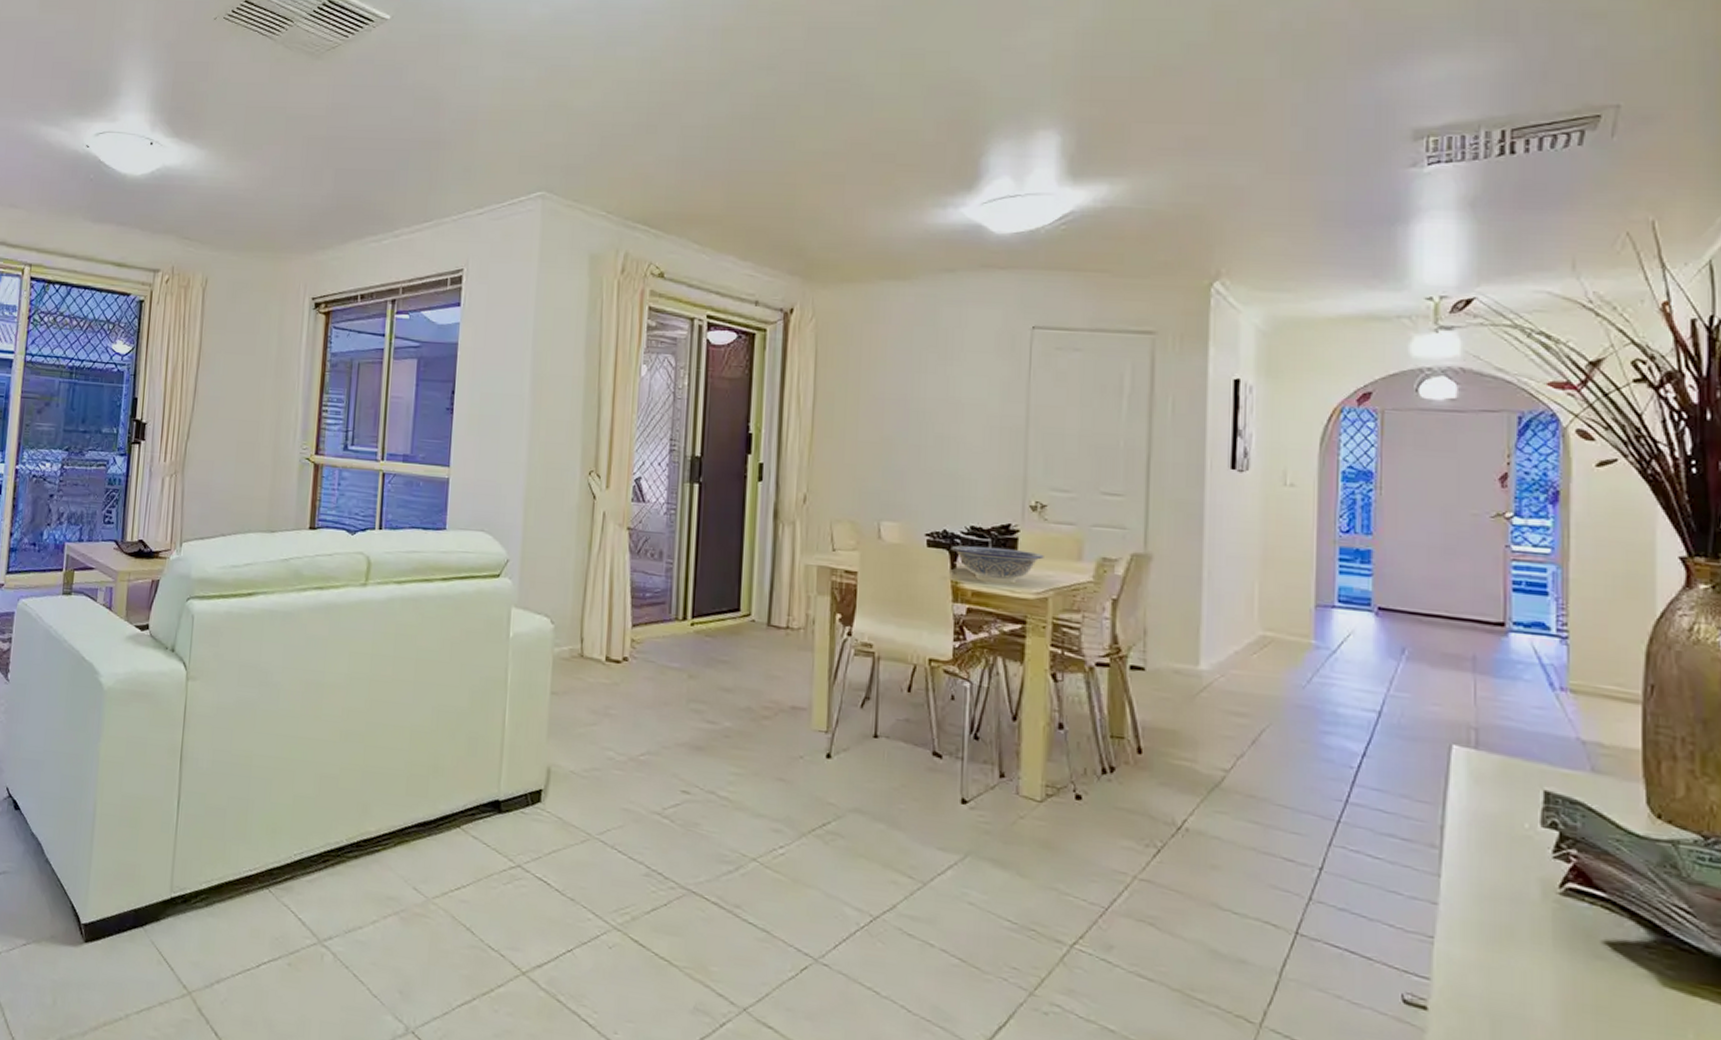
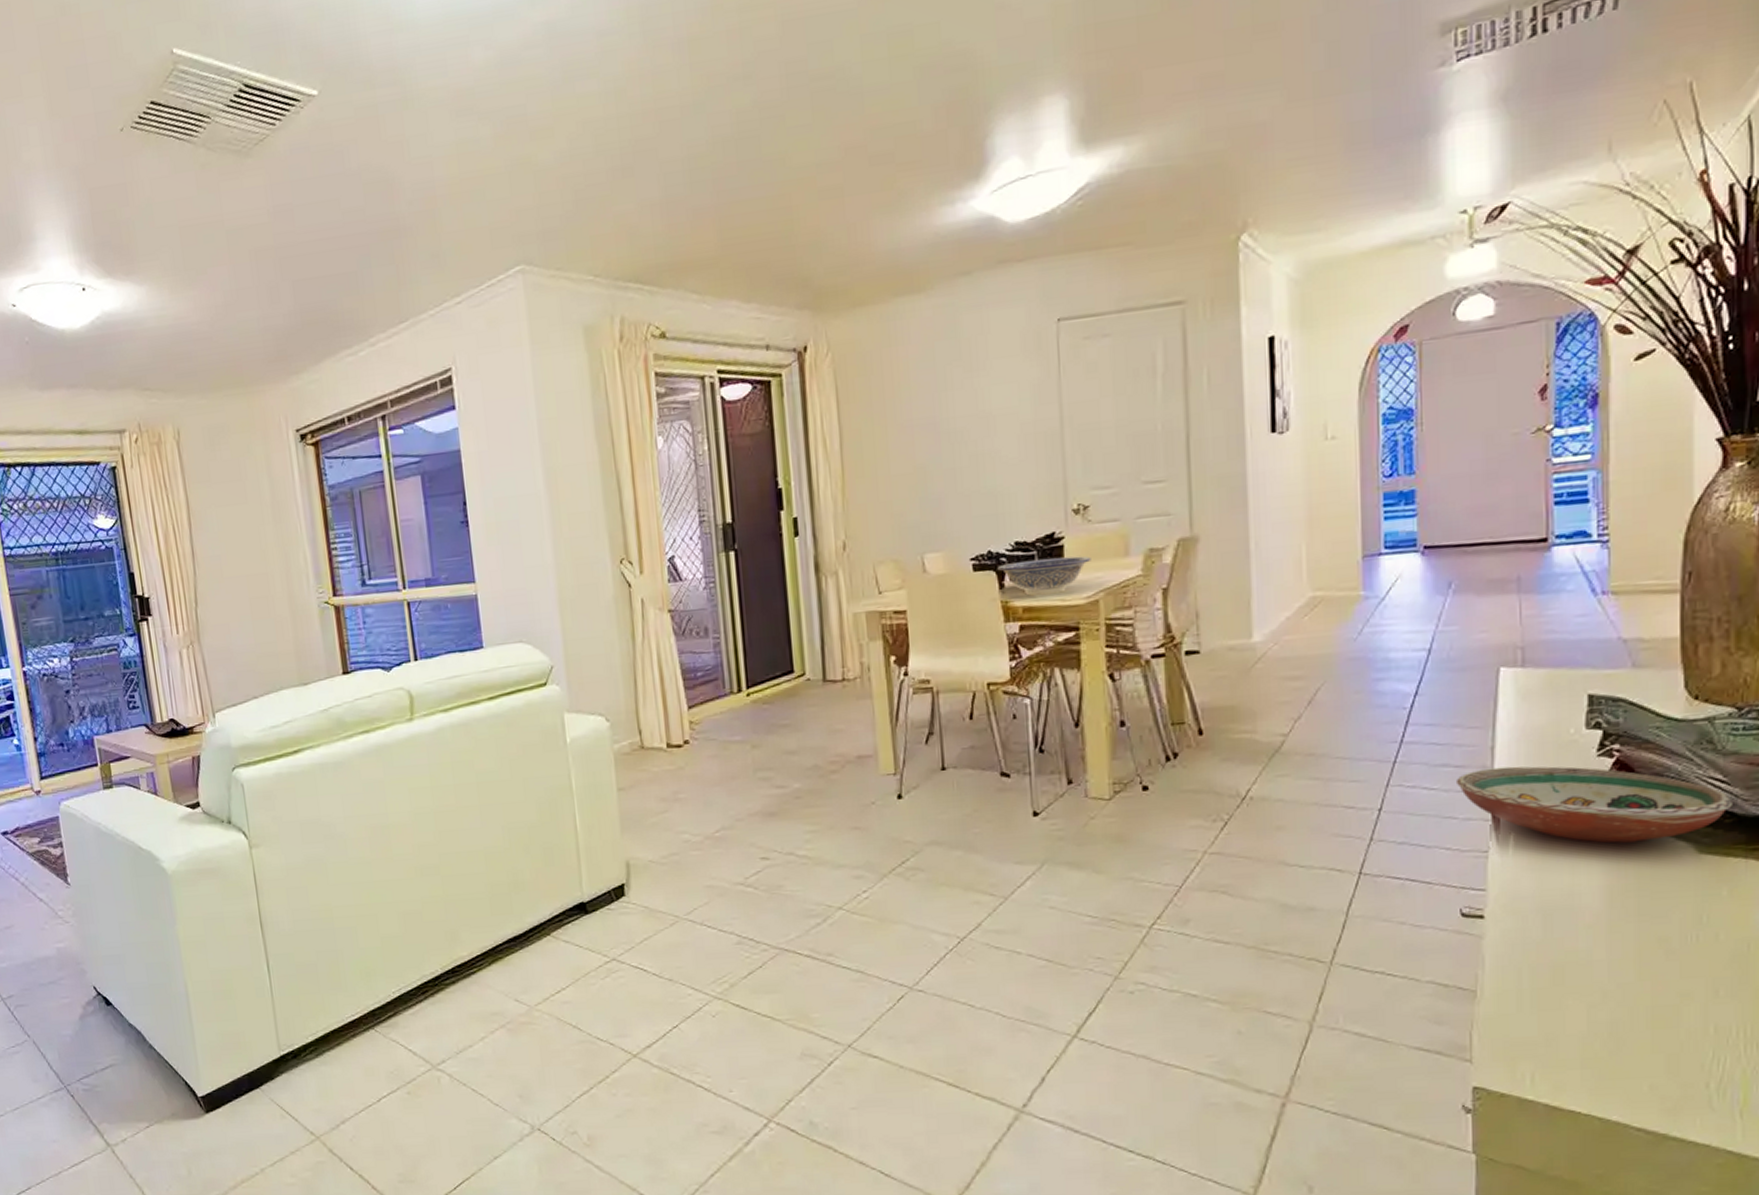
decorative bowl: none [1403,847,1699,962] -> present [1457,766,1732,843]

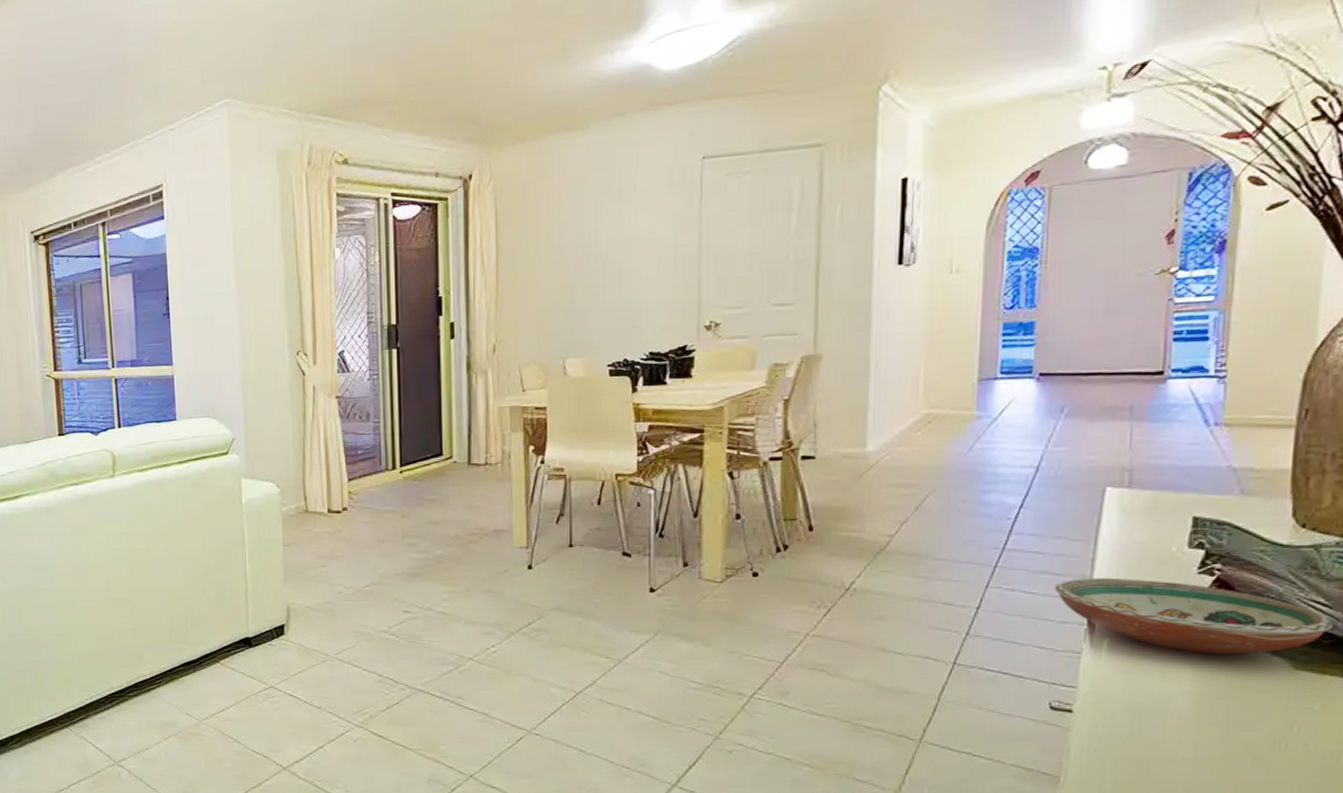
decorative bowl: present [997,556,1091,596] -> none [631,367,719,400]

